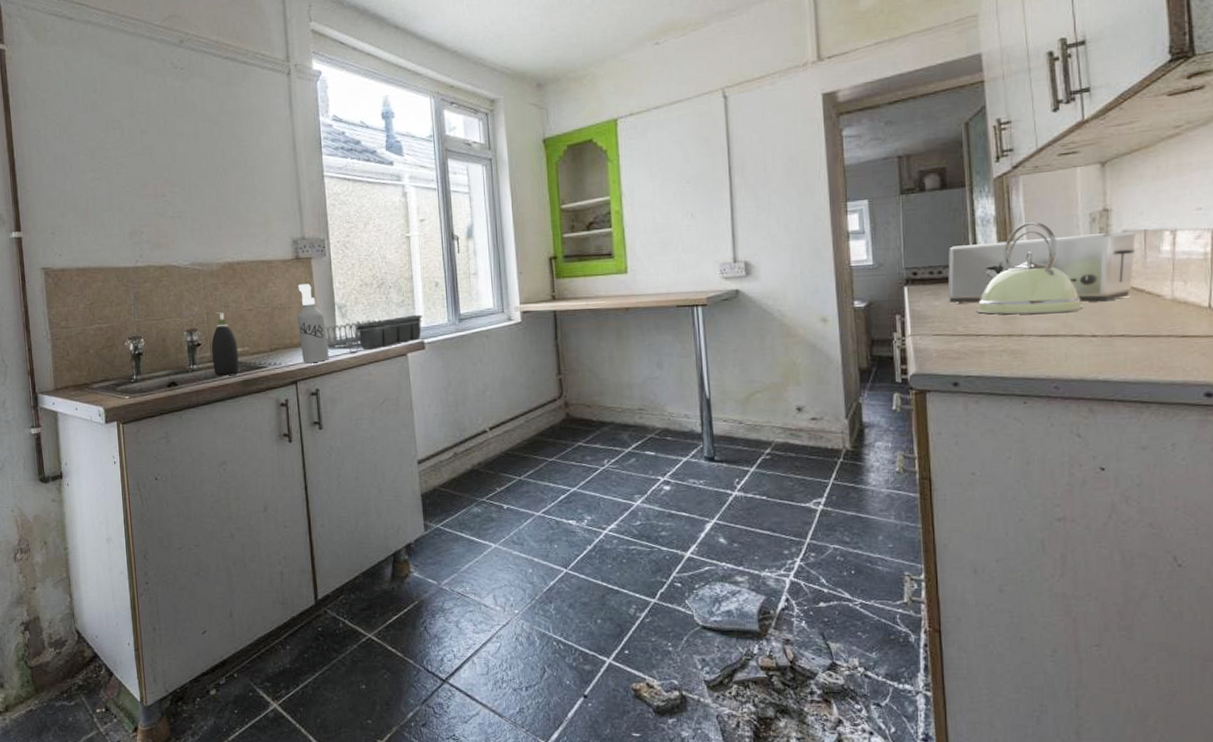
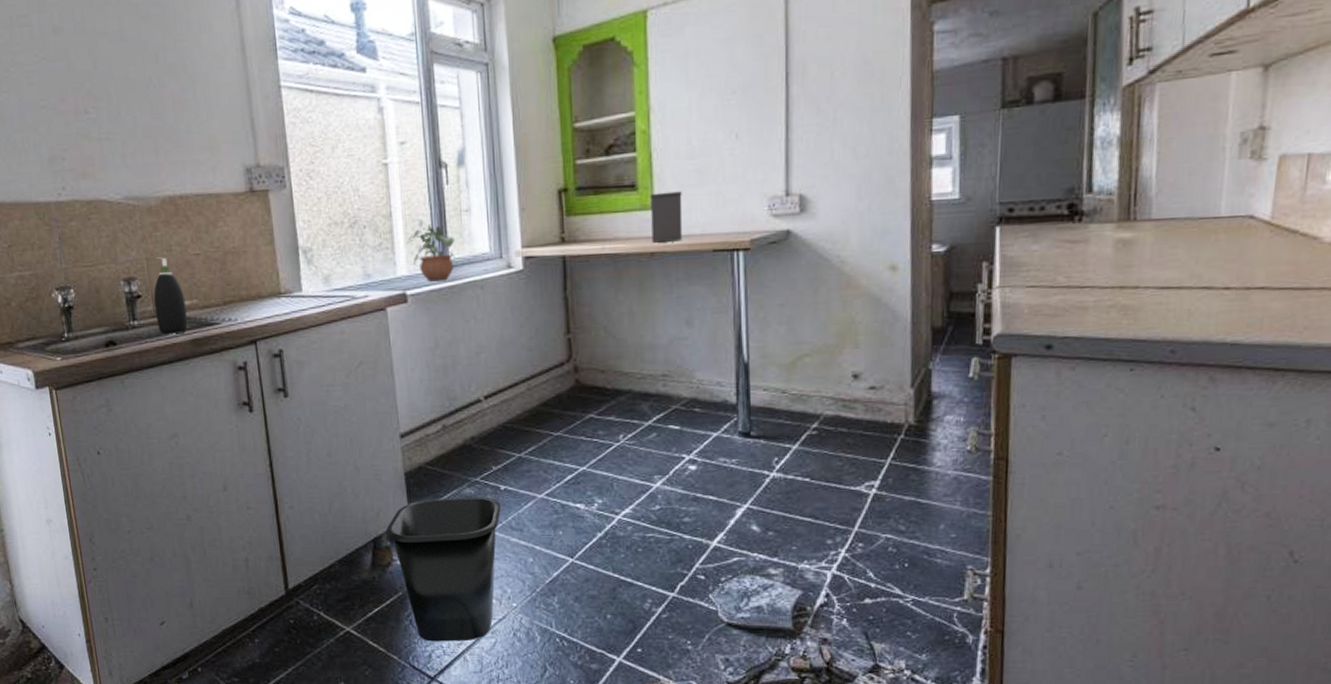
spray bottle: present [296,284,329,364] -> none [253,222,294,320]
dish rack: present [325,314,423,354] -> none [287,260,405,308]
waste bin: none [405,515,504,646] -> present [386,497,501,642]
potted plant: none [425,284,465,332] -> present [406,223,455,282]
canister: none [623,258,652,300] -> present [649,191,683,243]
toaster: present [947,232,1136,304] -> none [1049,156,1296,248]
kettle: present [976,222,1083,315] -> none [1082,144,1217,262]

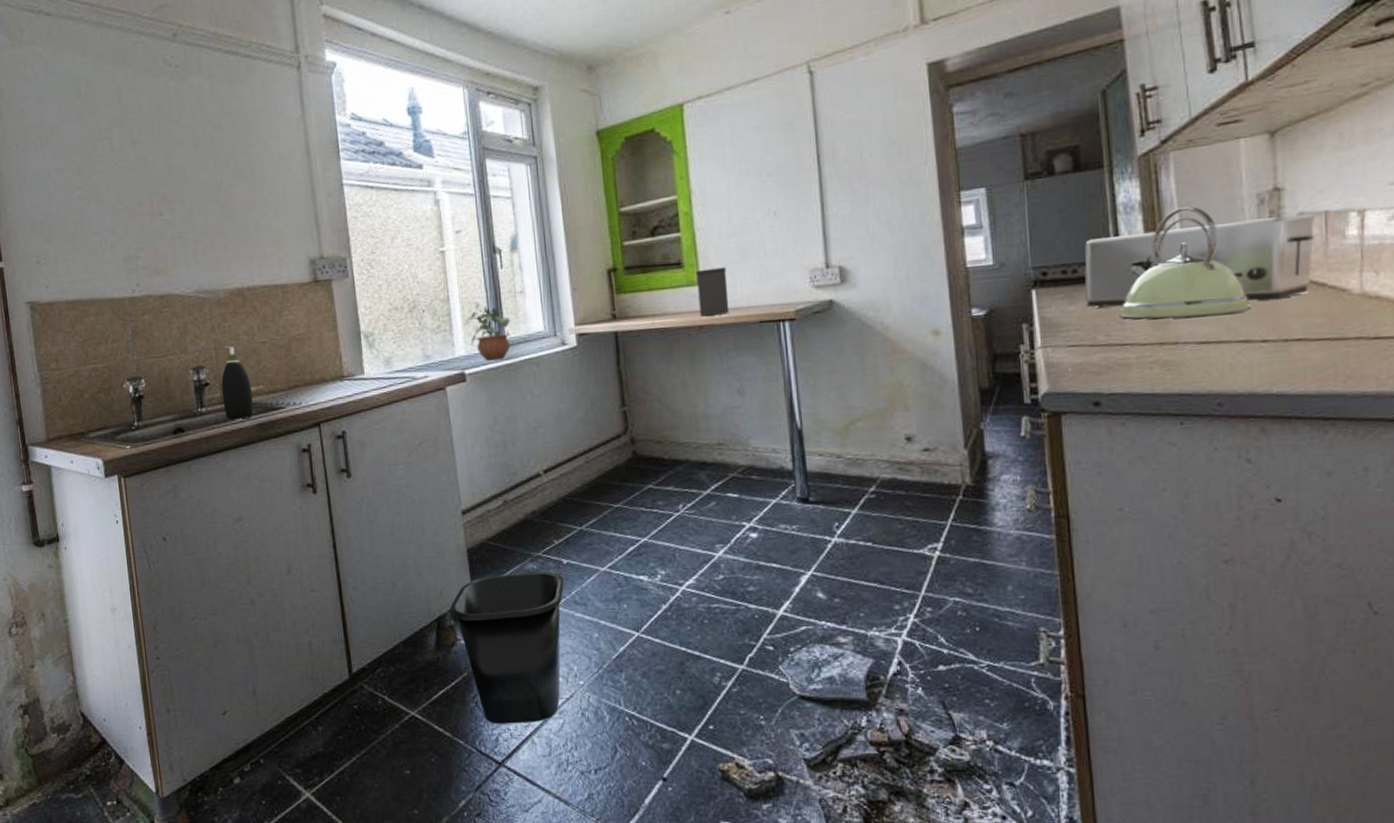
toaster: none [1049,156,1296,248] -> present [1084,214,1315,308]
kettle: none [1082,144,1217,262] -> present [1119,206,1251,320]

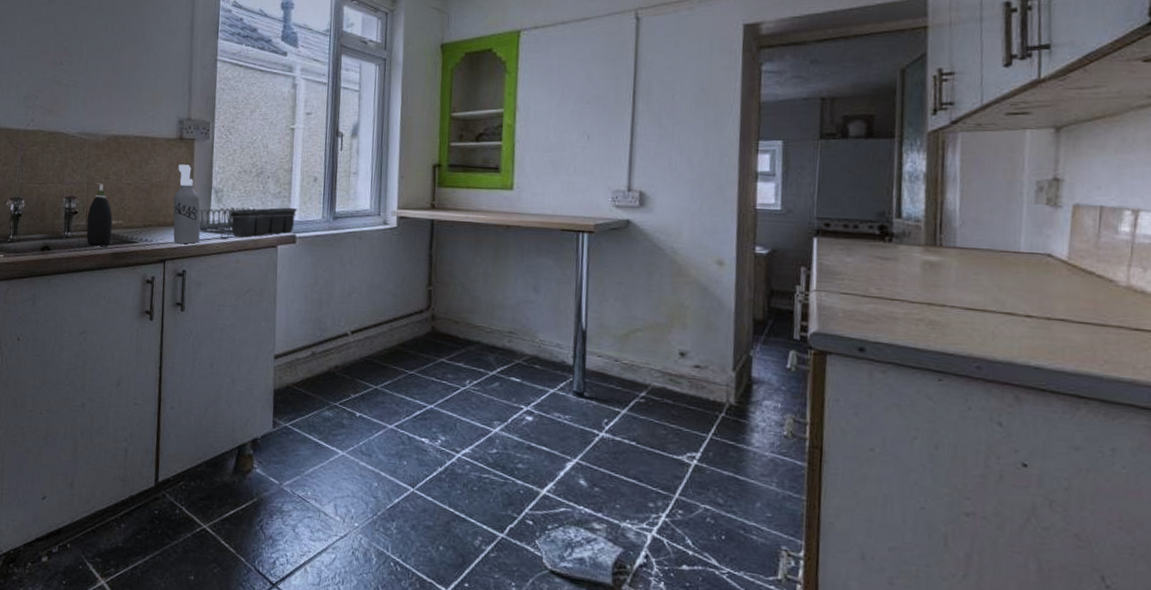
spray bottle: none [317,310,356,403] -> present [173,164,201,245]
dish rack: none [350,341,463,390] -> present [198,207,298,240]
waste bin: present [450,571,564,724] -> none [251,416,354,553]
potted plant: present [464,305,511,361] -> none [301,180,342,229]
canister: present [695,267,730,317] -> none [509,176,538,219]
toaster: present [1084,214,1315,308] -> none [862,200,1089,280]
kettle: present [1119,206,1251,320] -> none [893,184,1018,288]

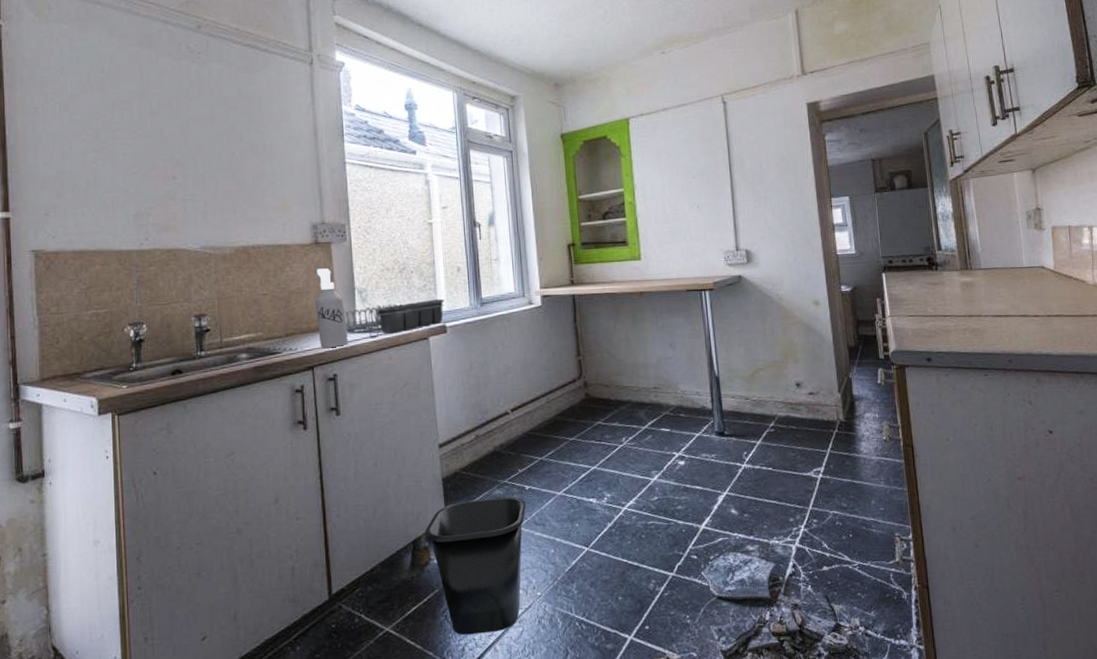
soap dispenser: present [86,183,113,247] -> none [221,296,252,363]
waste bin: none [251,416,354,553] -> present [425,496,526,635]

